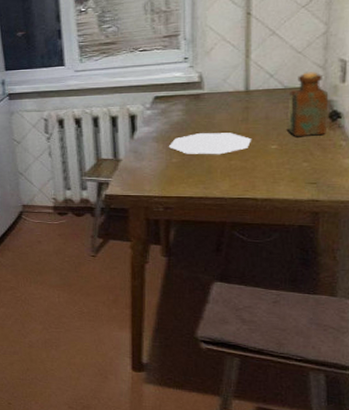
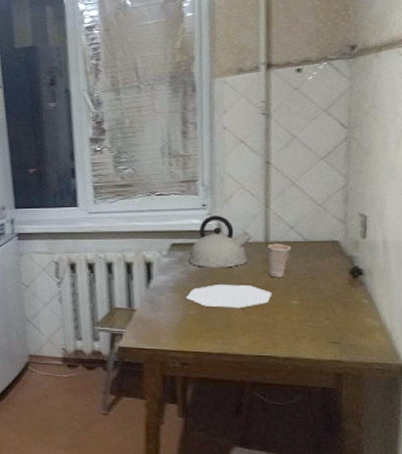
kettle: none [171,67,233,118] -> present [188,215,252,268]
cup: none [247,92,271,125] -> present [267,244,292,278]
bottle: present [288,71,329,136] -> none [309,225,350,292]

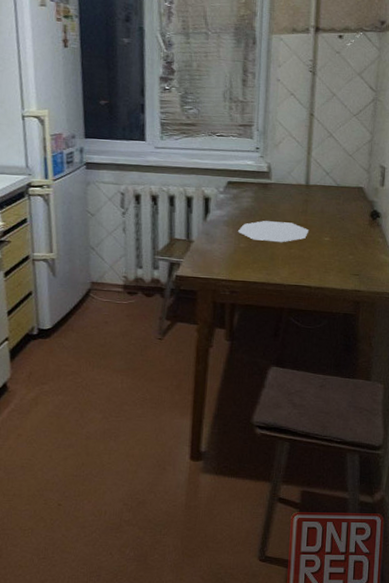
kettle: present [188,215,252,268] -> none [241,157,296,206]
cup: present [267,244,292,278] -> none [307,186,327,217]

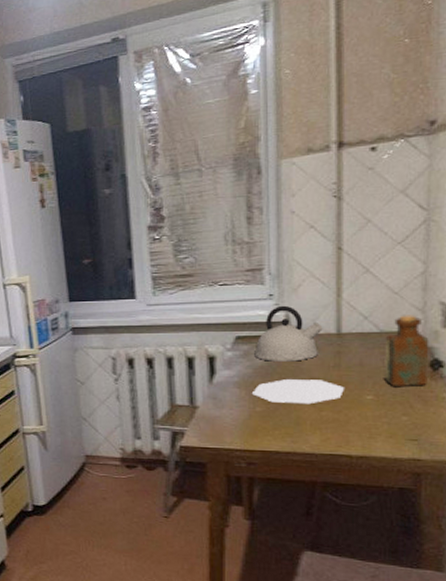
kettle: none [241,157,296,206] -> present [254,305,323,362]
bottle: none [338,173,371,232] -> present [384,315,429,386]

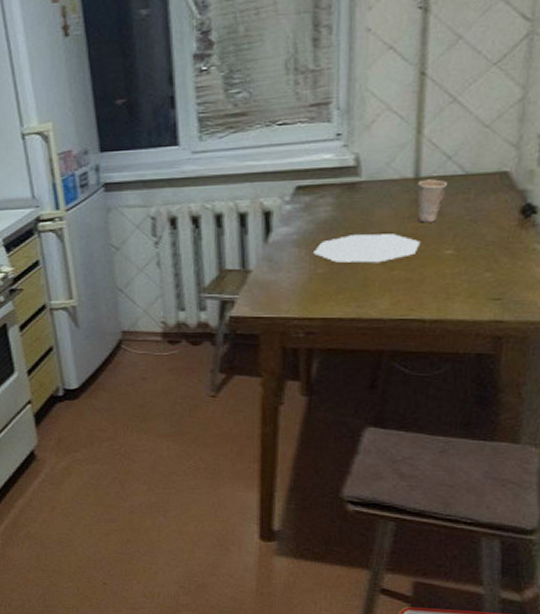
kettle: present [254,305,323,362] -> none [317,146,399,215]
cup: none [339,335,366,372] -> present [417,179,448,223]
bottle: present [384,315,429,386] -> none [467,152,523,238]

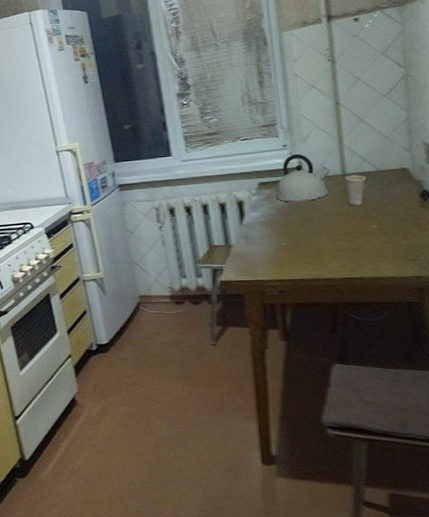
plate: present [314,234,420,263] -> none [277,215,353,237]
kettle: none [317,146,399,215] -> present [276,153,331,202]

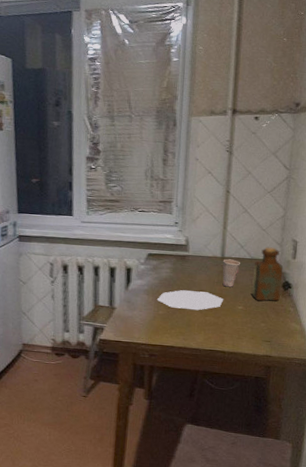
kettle: present [276,153,331,202] -> none [161,231,212,277]
plate: none [277,215,353,237] -> present [157,290,223,311]
bottle: none [383,154,420,216] -> present [251,247,283,301]

